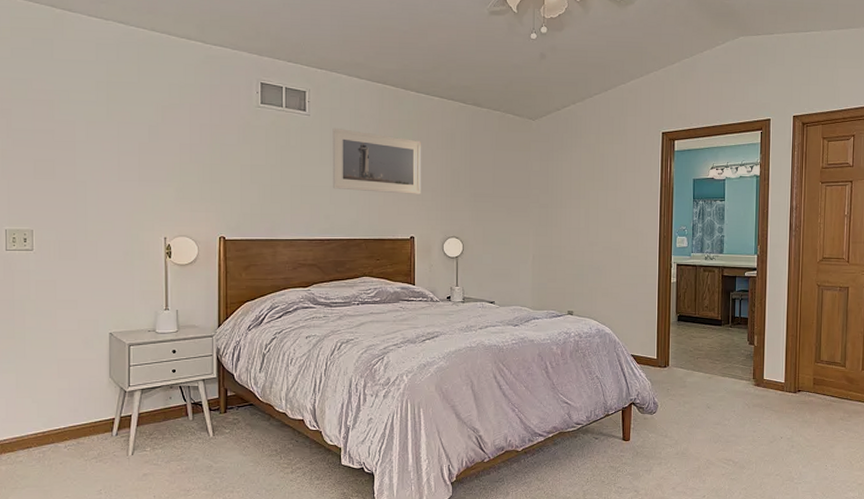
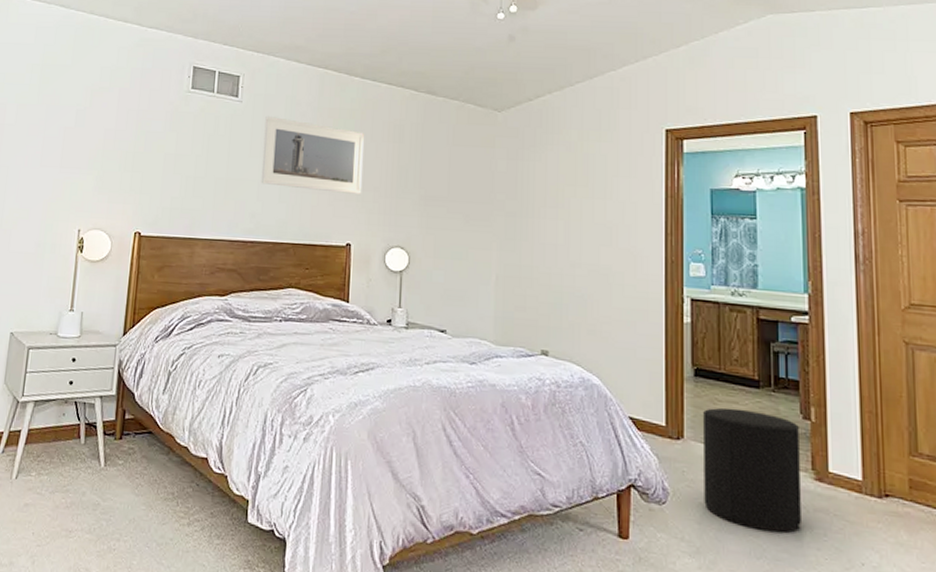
stool: none [681,341,746,423] -> present [703,407,801,532]

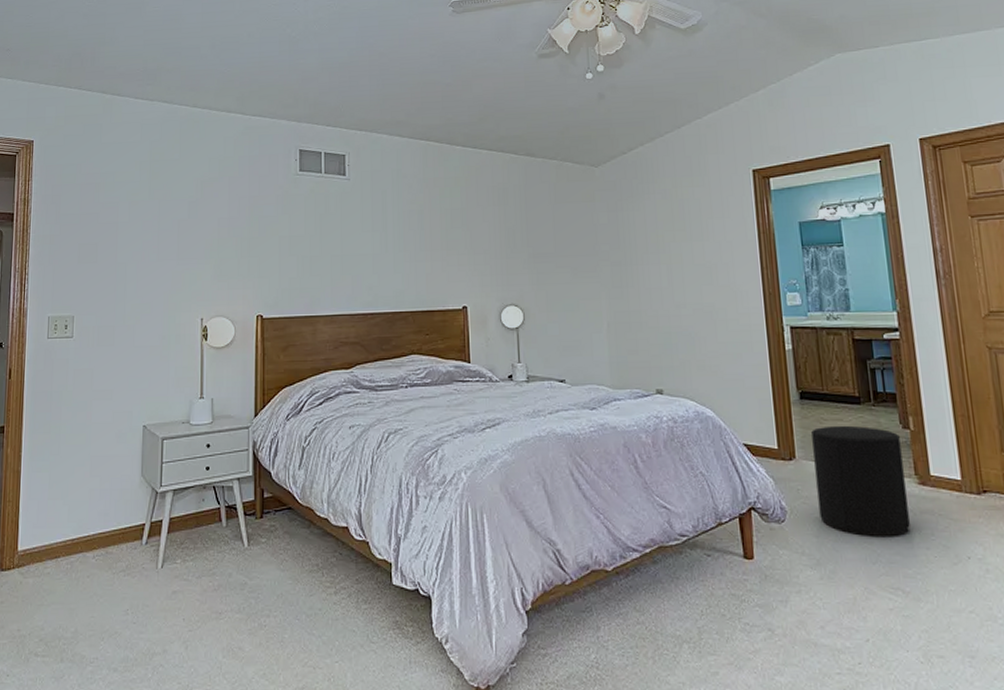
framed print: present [261,115,364,195] -> none [374,190,473,259]

